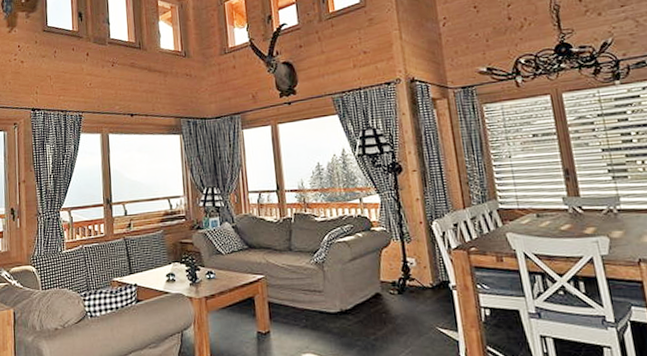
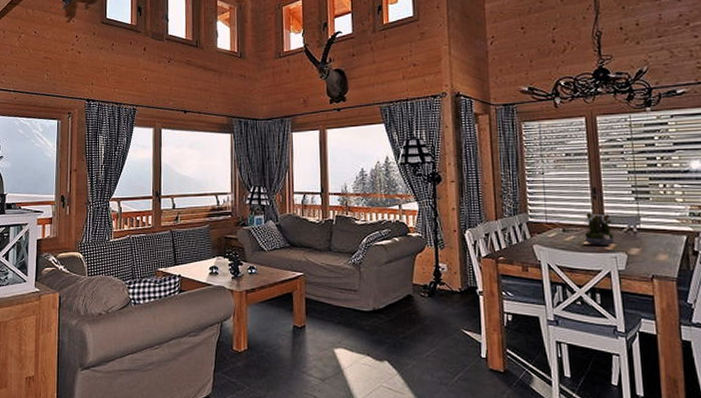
flower arrangement: none [558,196,594,231] -> present [583,213,615,247]

